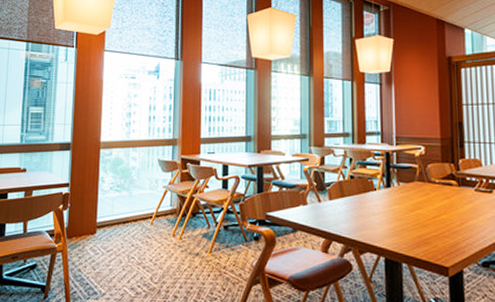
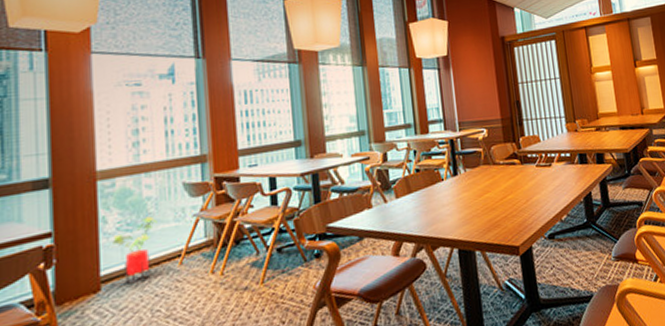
house plant: none [107,182,138,233] -> present [113,216,157,285]

